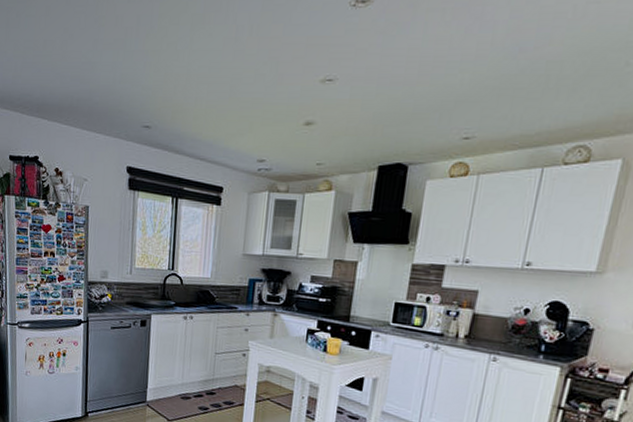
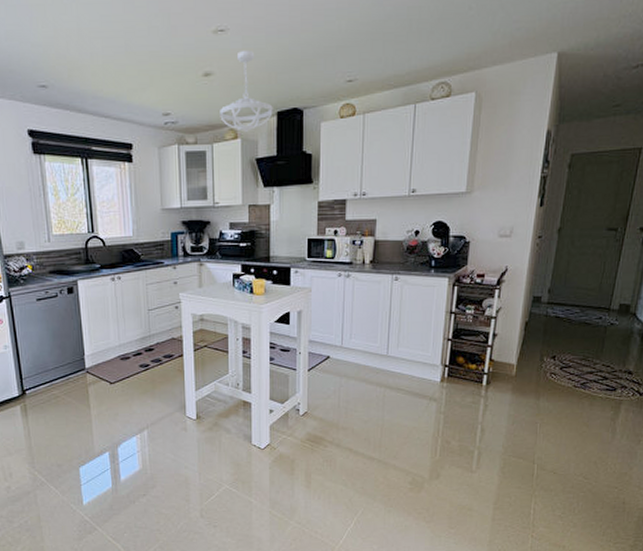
ceiling light fixture: none [316,100,375,185] -> present [220,49,273,133]

